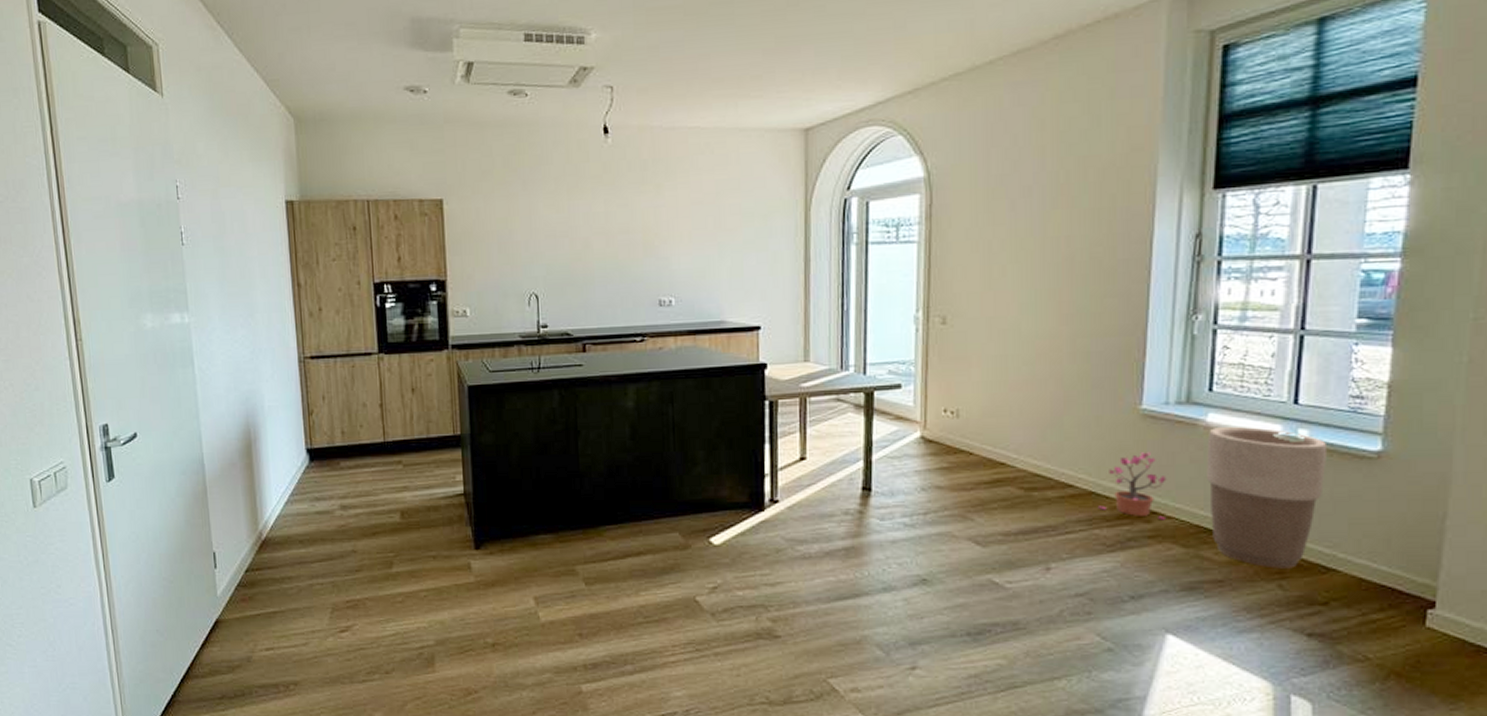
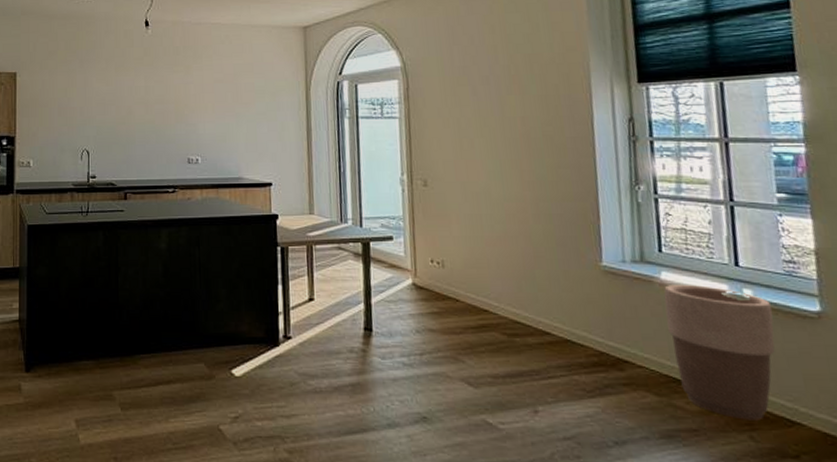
potted plant: present [1097,452,1167,520] -> none [574,305,637,369]

